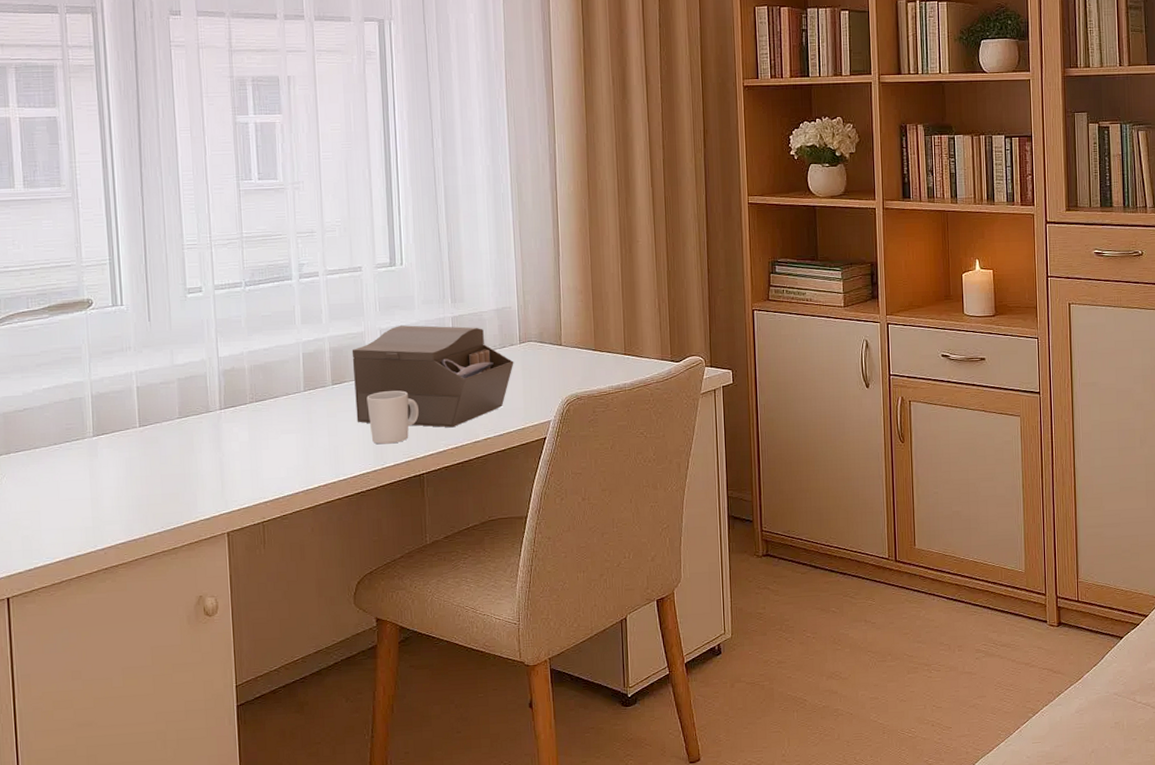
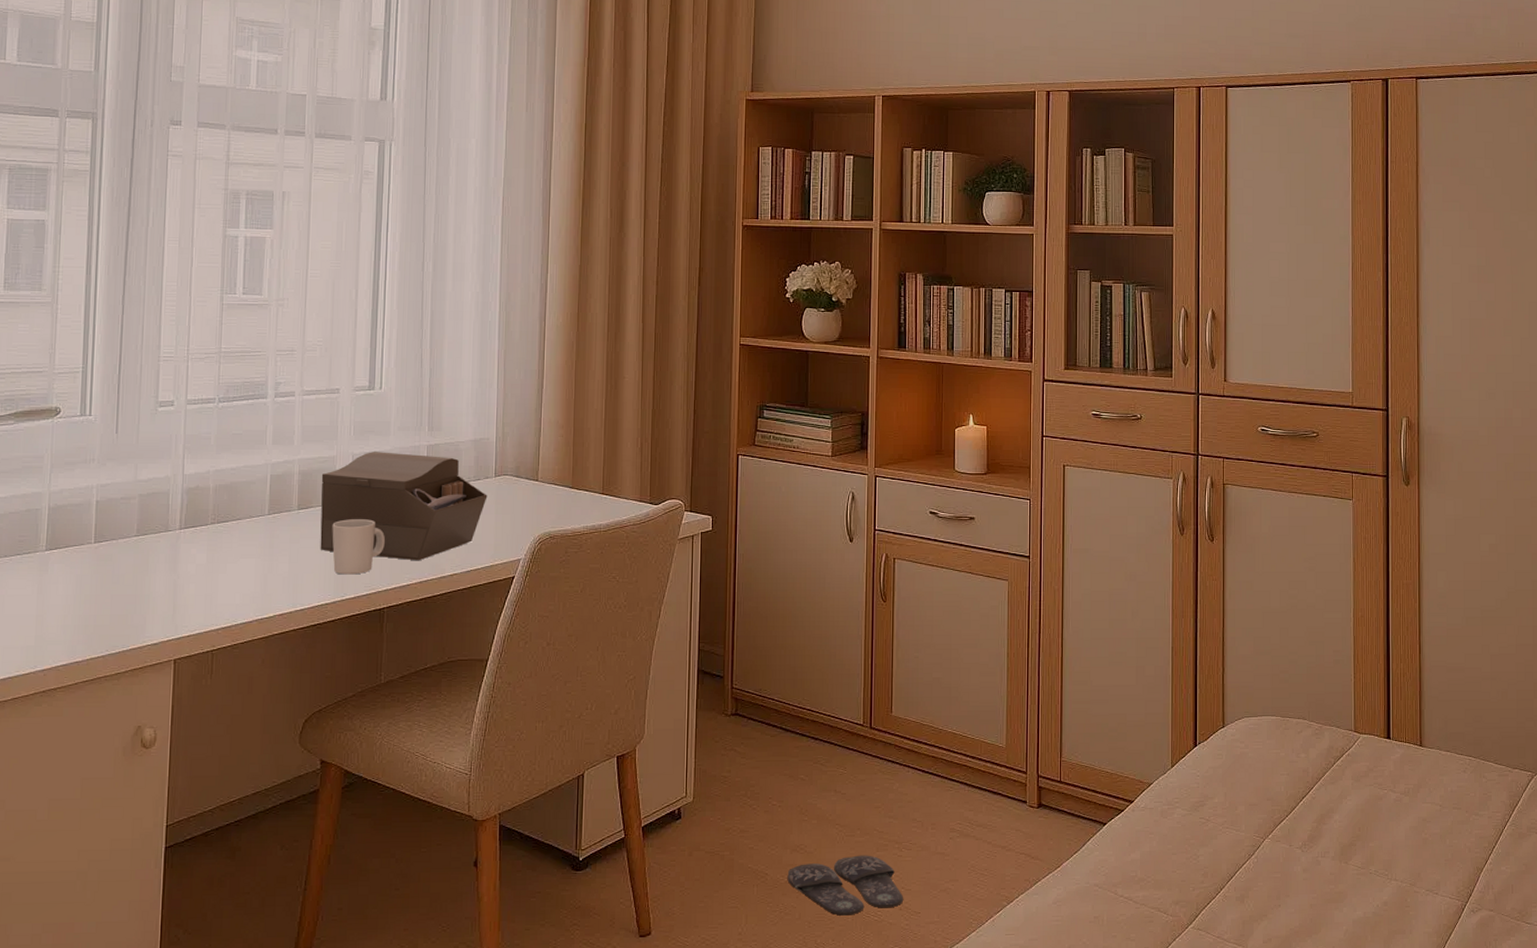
slippers: none [825,677,936,734] -> present [787,855,904,916]

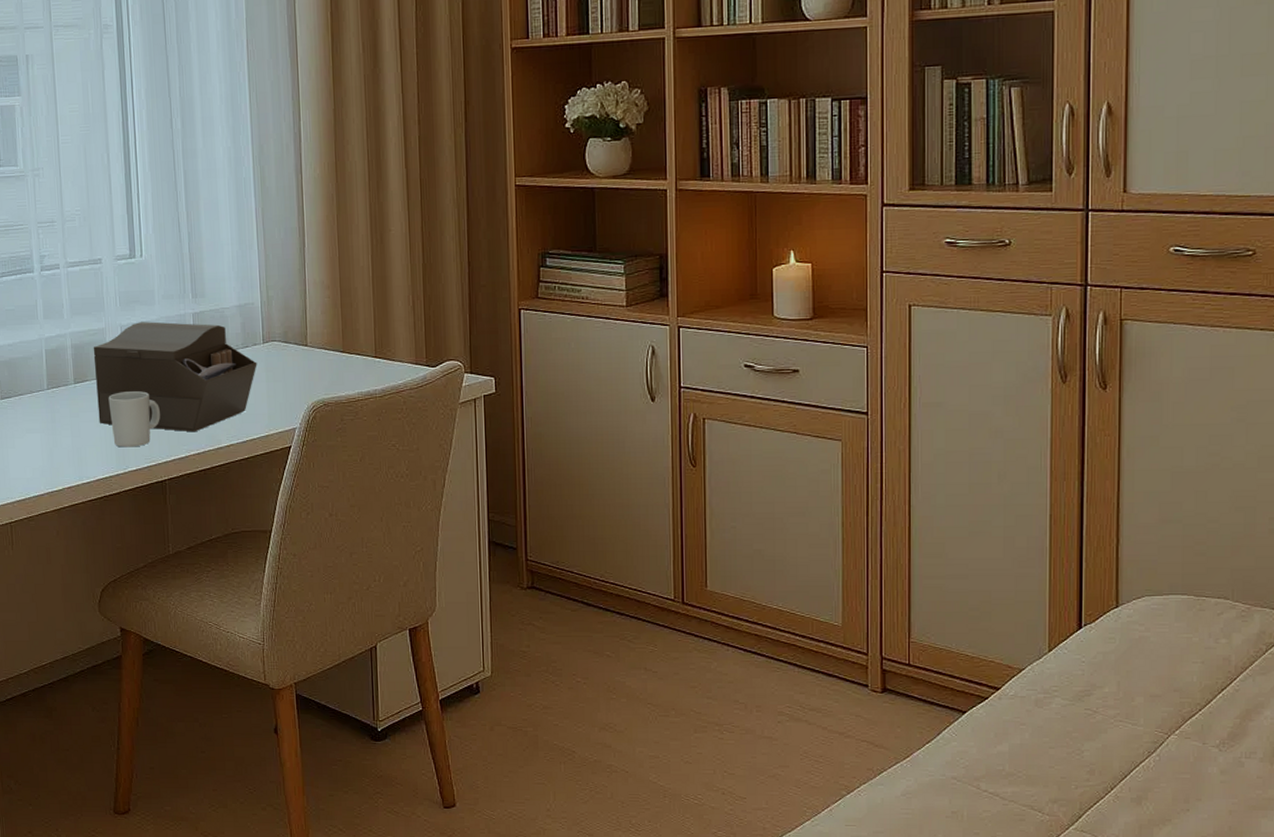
slippers: present [787,855,904,916] -> none [596,736,727,797]

